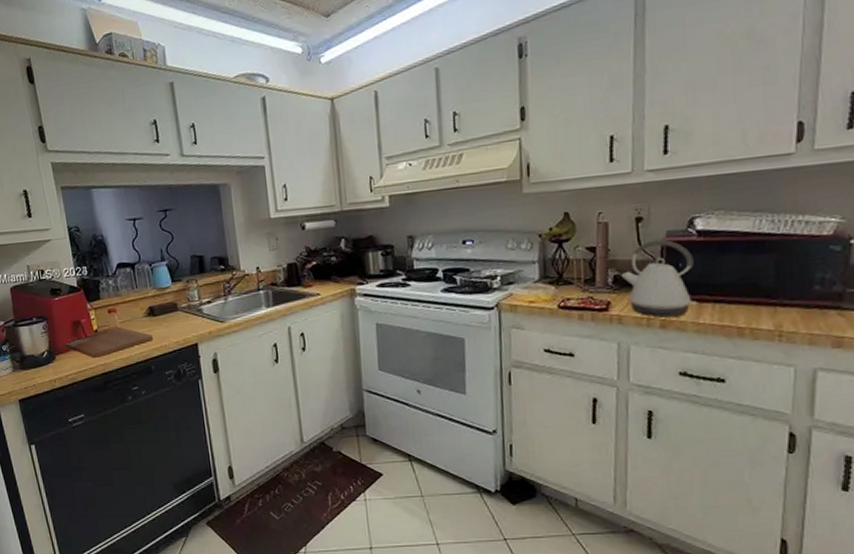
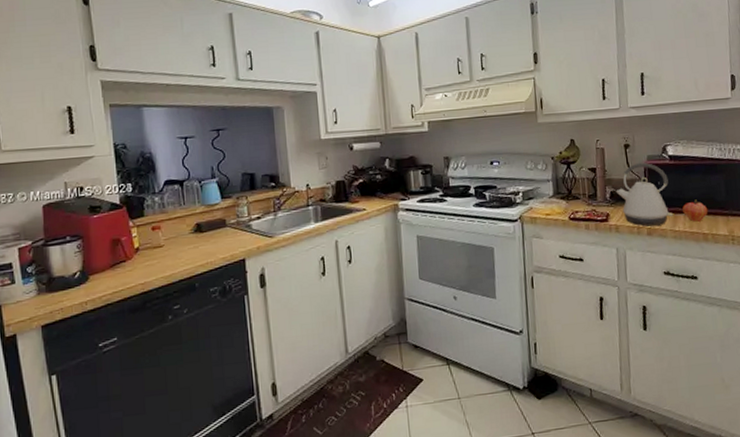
cutting board: present [62,327,154,358] -> none [98,244,199,277]
fruit: none [711,285,748,313] -> present [682,199,708,222]

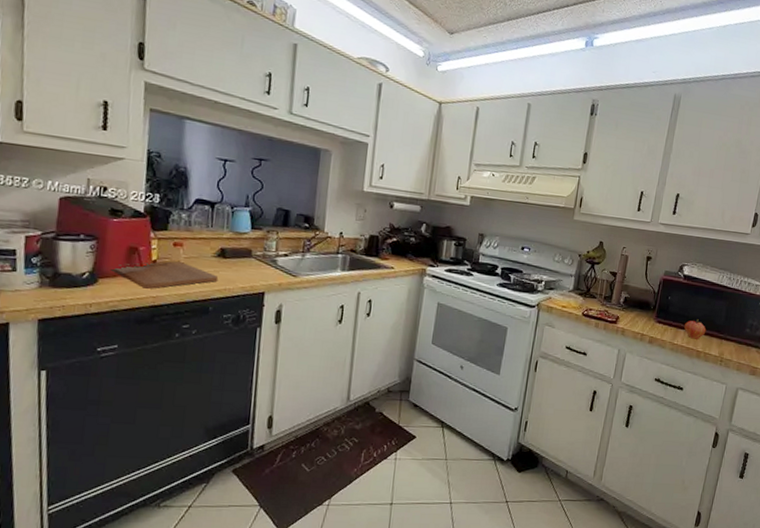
cutting board: none [98,244,199,277] -> present [110,261,219,289]
kettle: present [616,162,673,227] -> none [629,275,679,336]

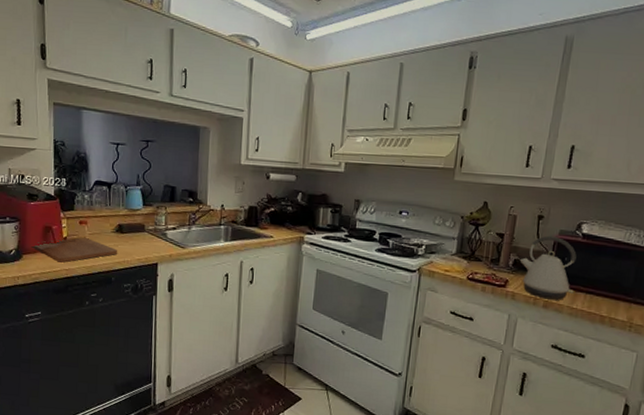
kettle: none [629,275,679,336] -> present [519,235,577,300]
fruit: present [684,319,707,340] -> none [584,281,612,303]

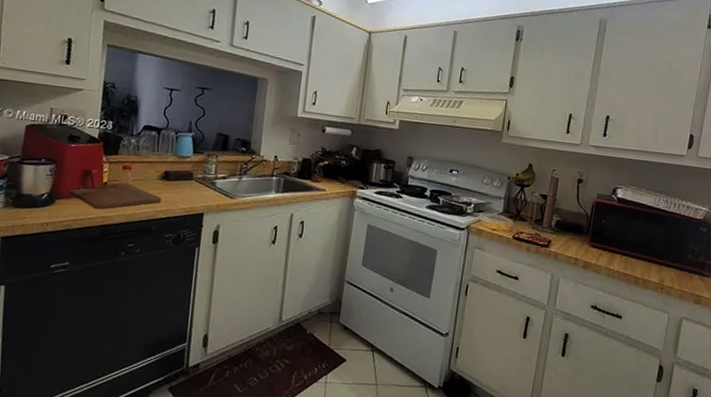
kettle: present [519,235,577,300] -> none [561,198,613,261]

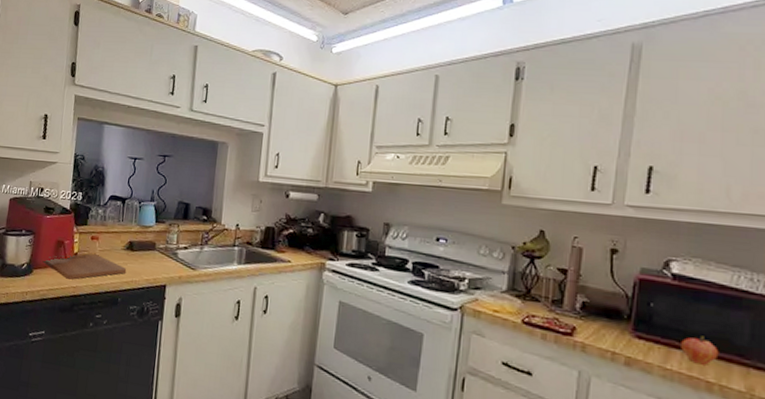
fruit: none [620,243,644,265] -> present [681,336,719,365]

